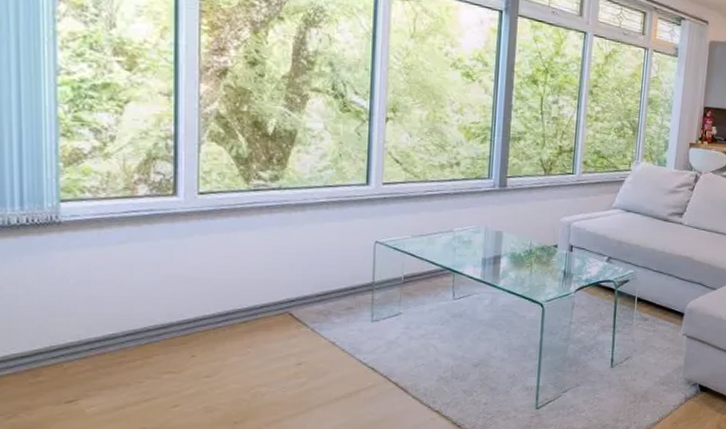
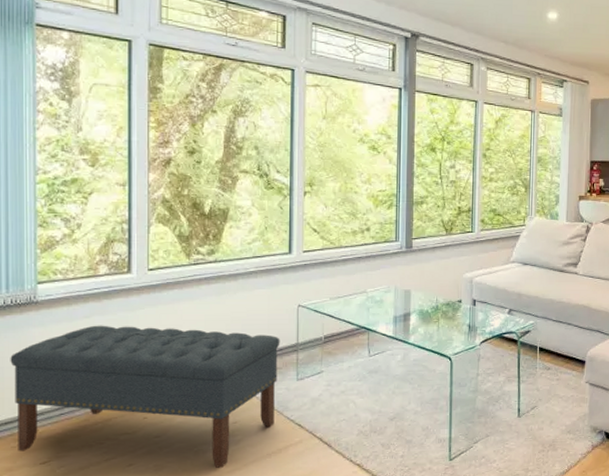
bench: none [26,252,354,411] -> present [10,325,280,468]

